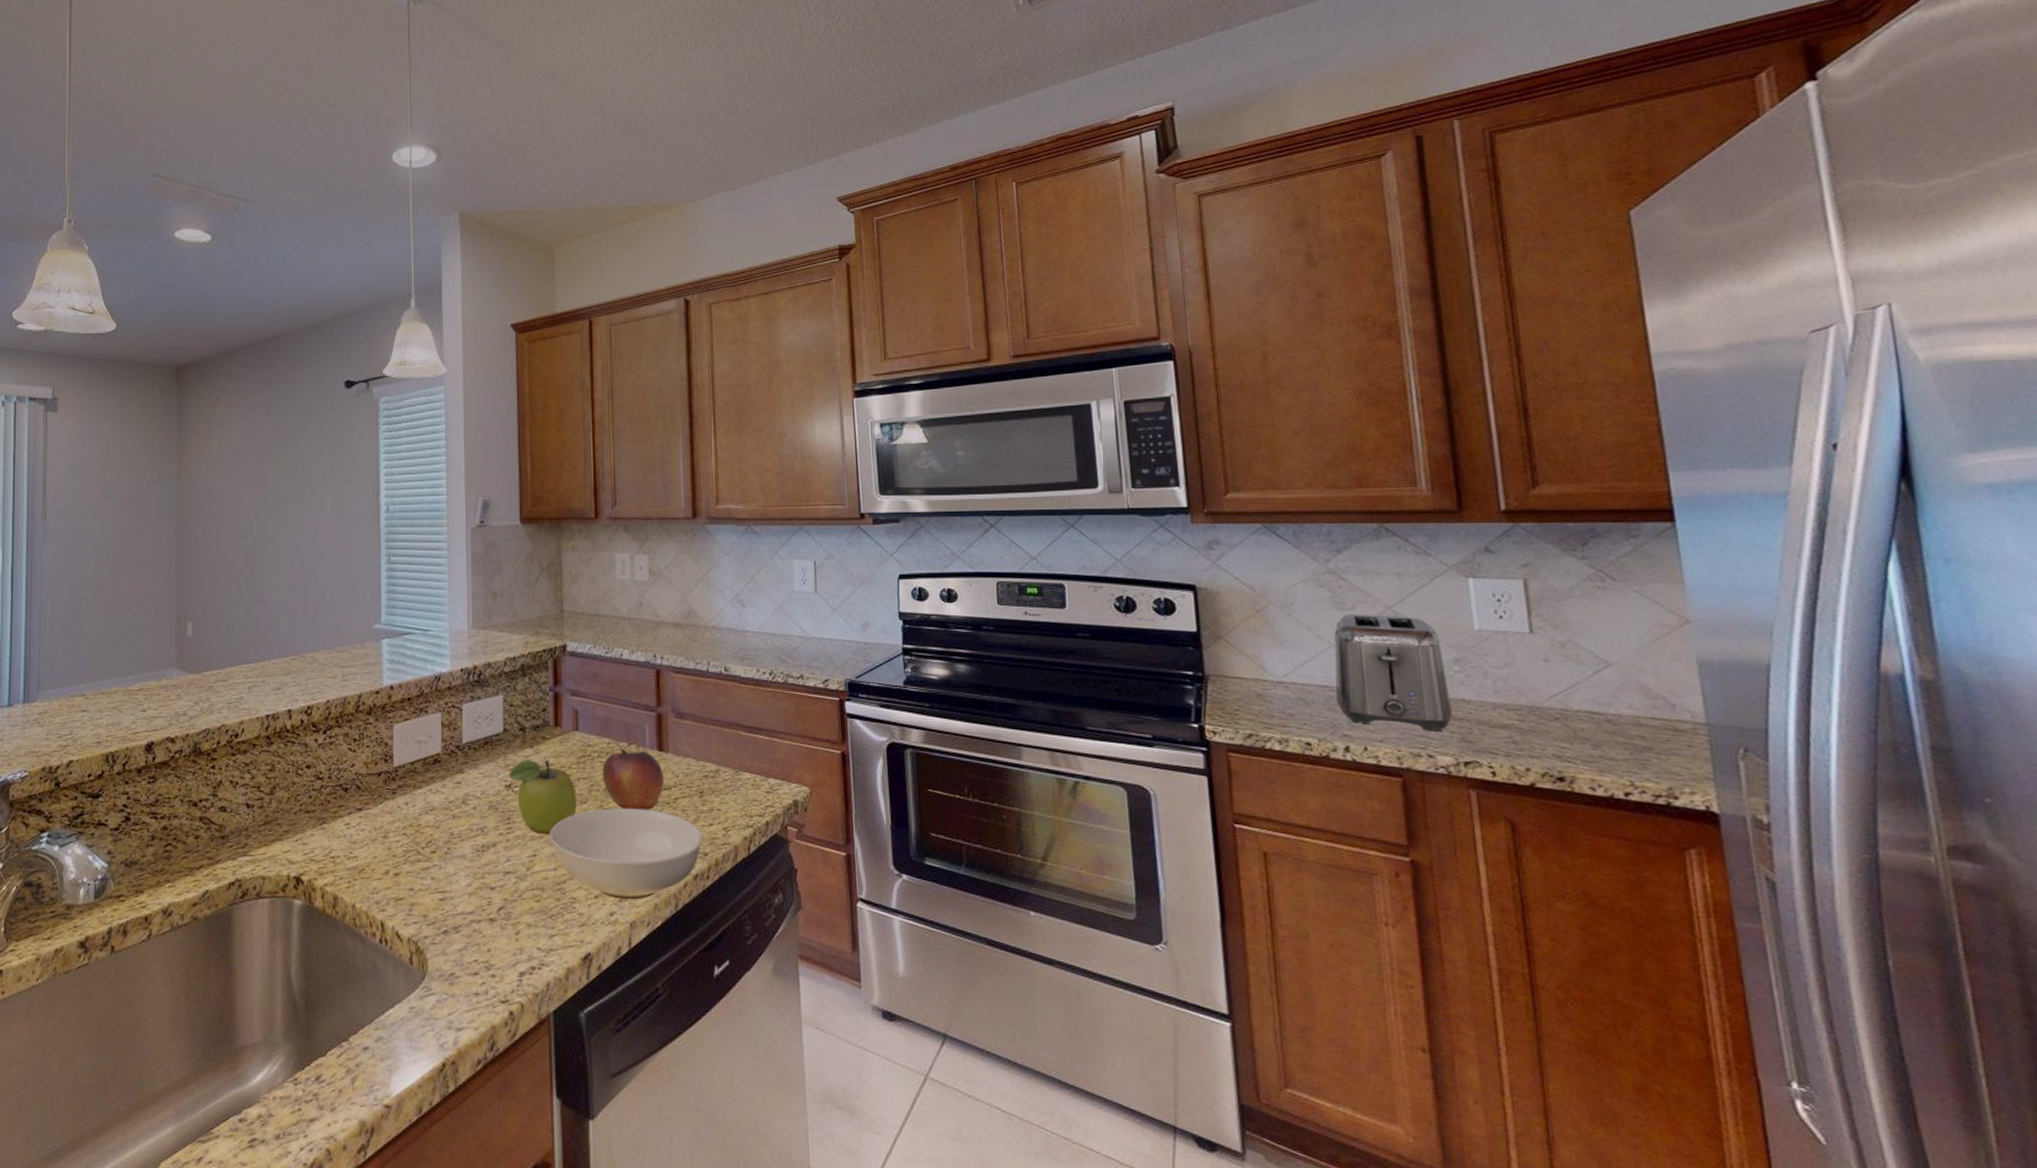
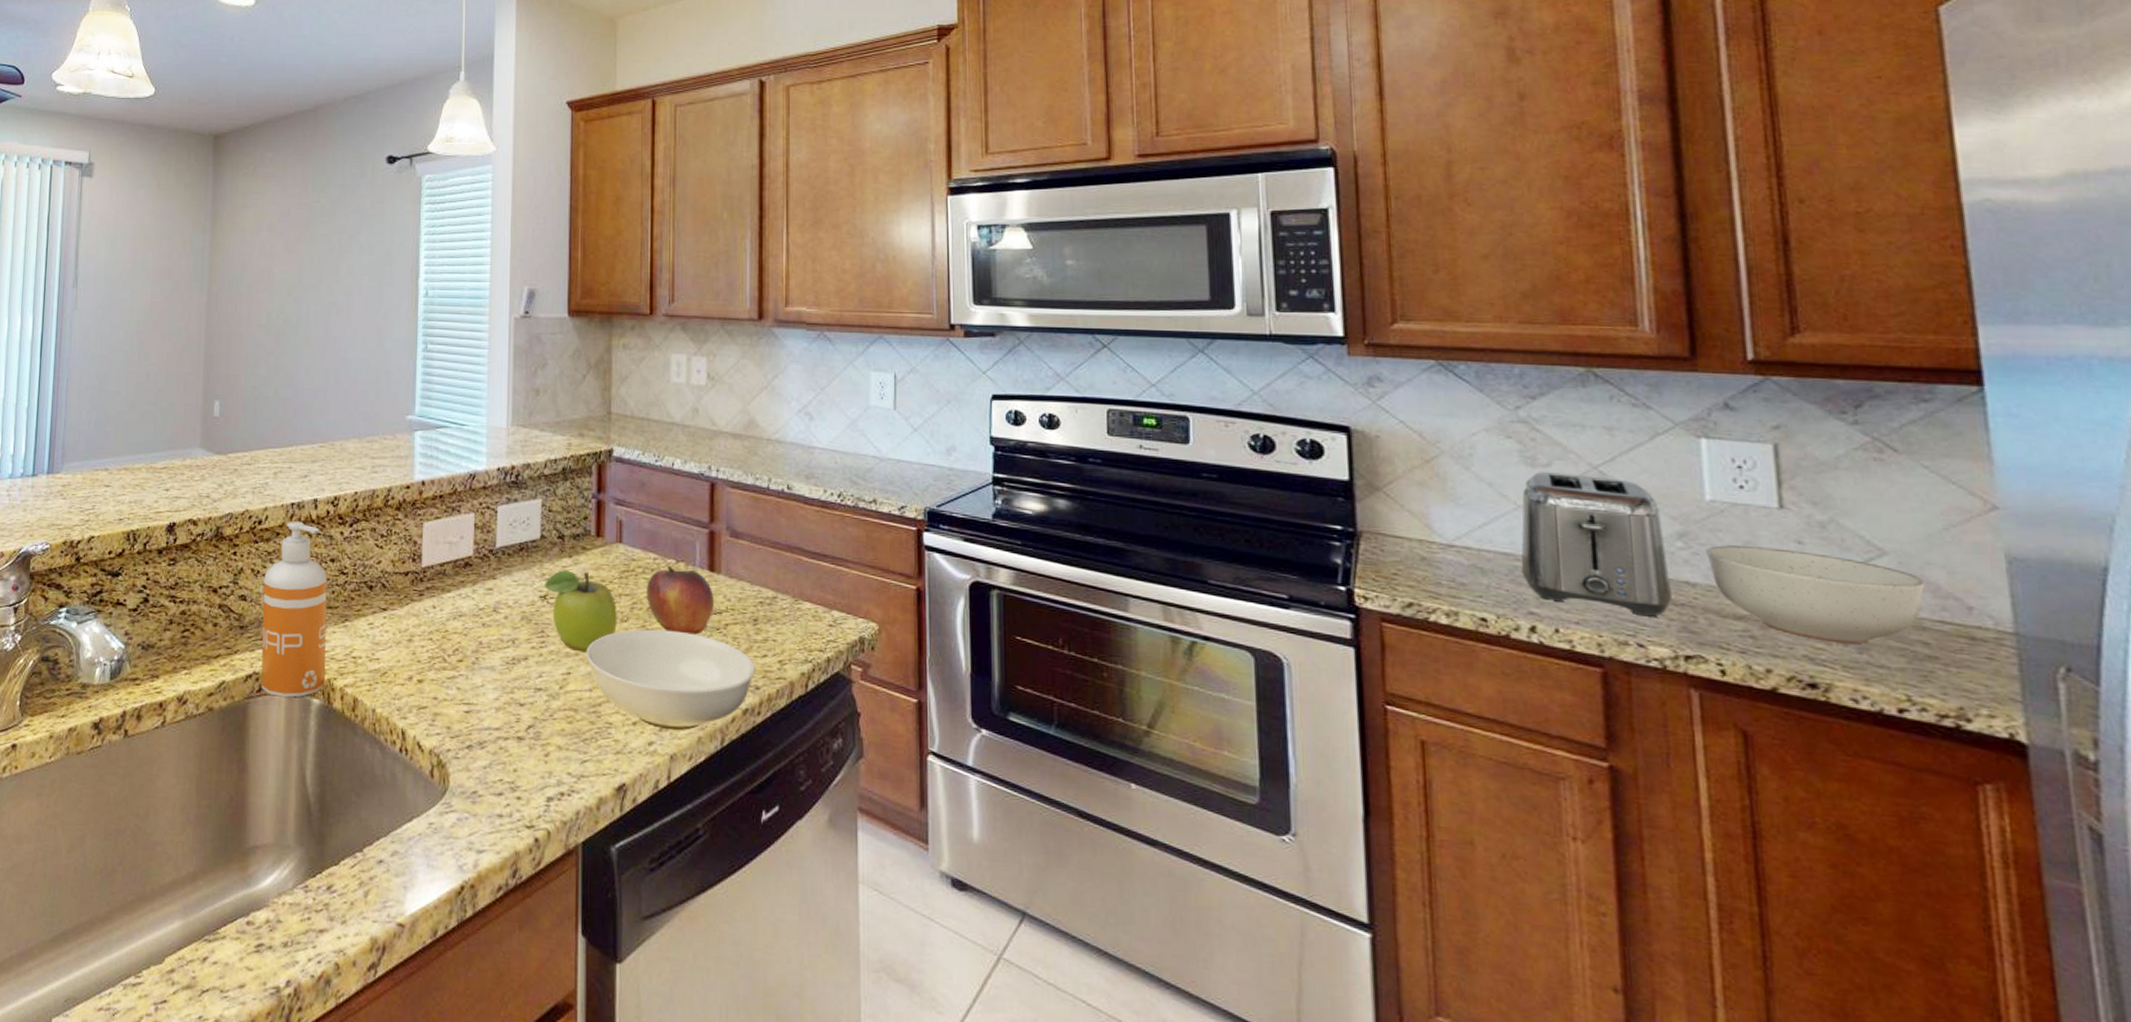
soap dispenser: none [242,732,306,902] -> present [261,521,328,699]
bowl: none [1477,666,1640,741] -> present [1706,545,1926,644]

